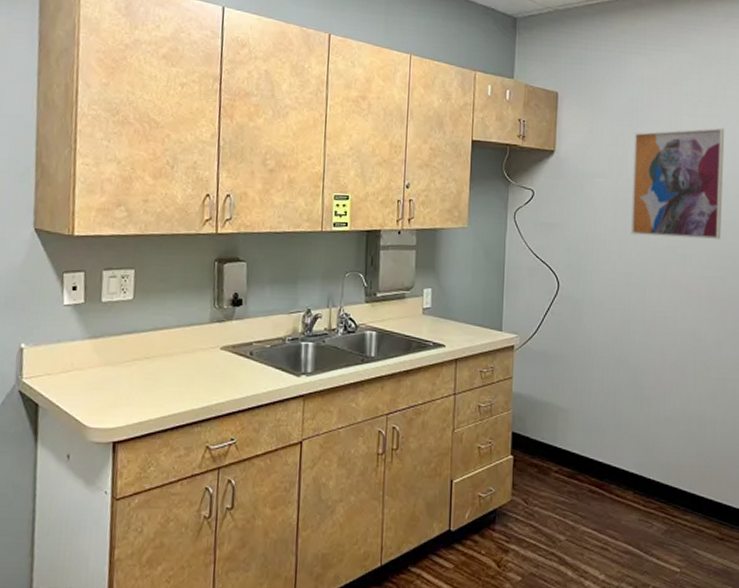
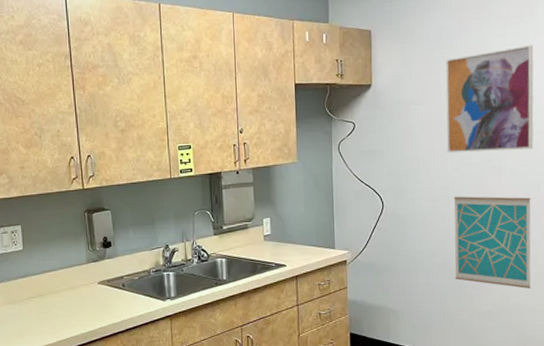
wall art: none [632,283,716,395] -> present [453,196,531,289]

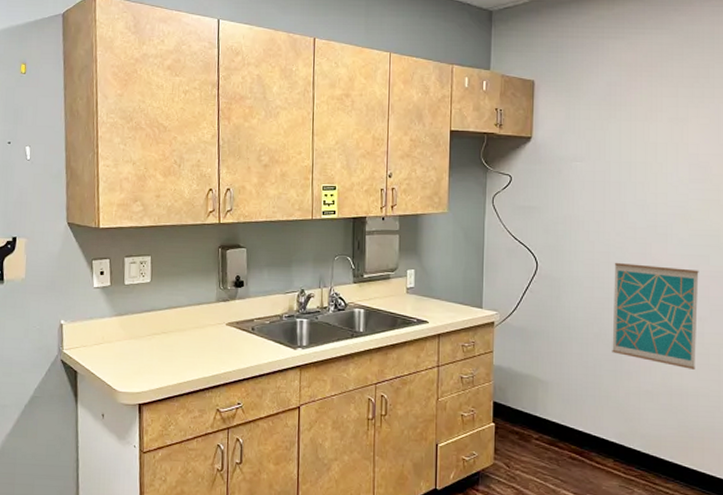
wall art: present [445,44,534,154] -> none [609,107,708,219]

